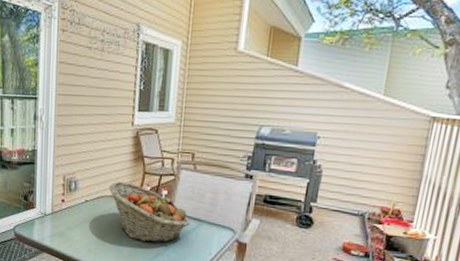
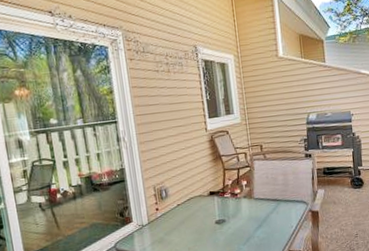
fruit basket: present [109,181,190,243] -> none [196,180,271,230]

